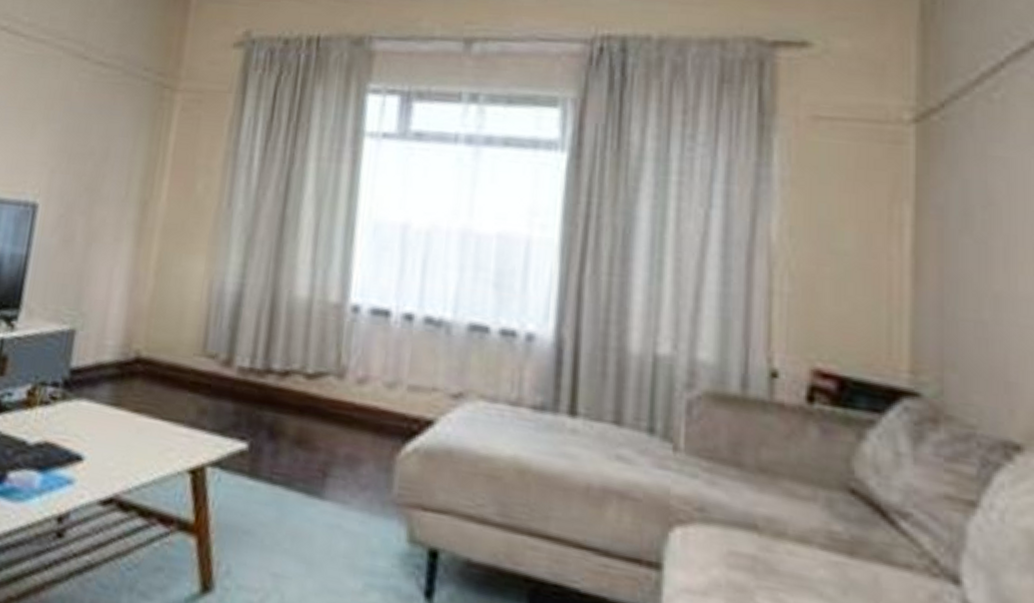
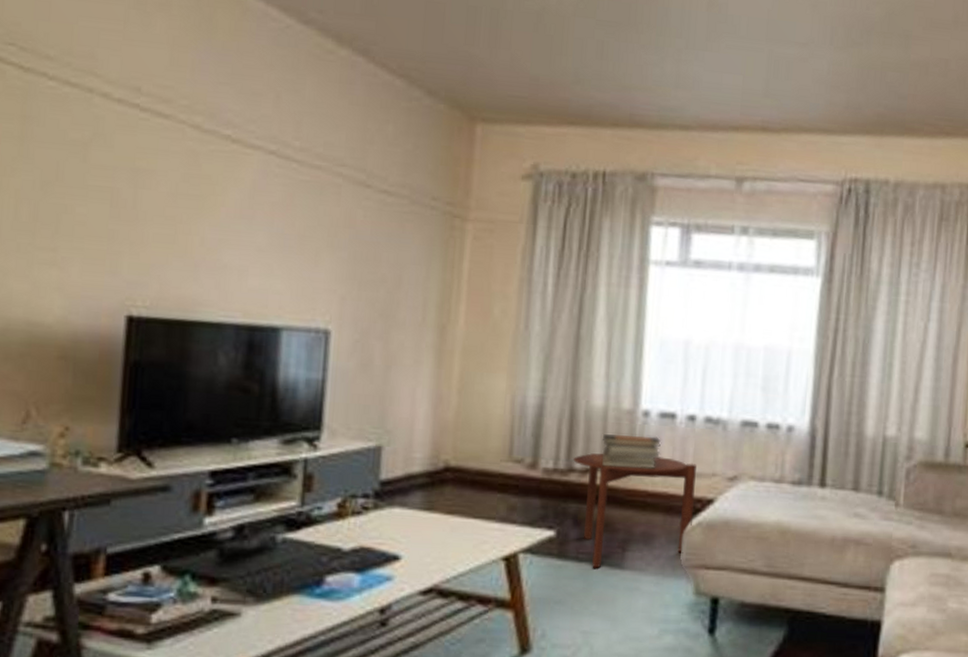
side table: none [272,352,413,495] -> present [573,453,697,568]
book stack: none [303,331,372,377] -> present [602,434,661,469]

